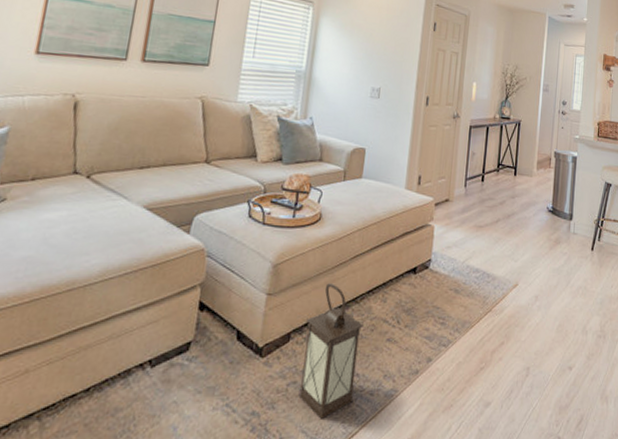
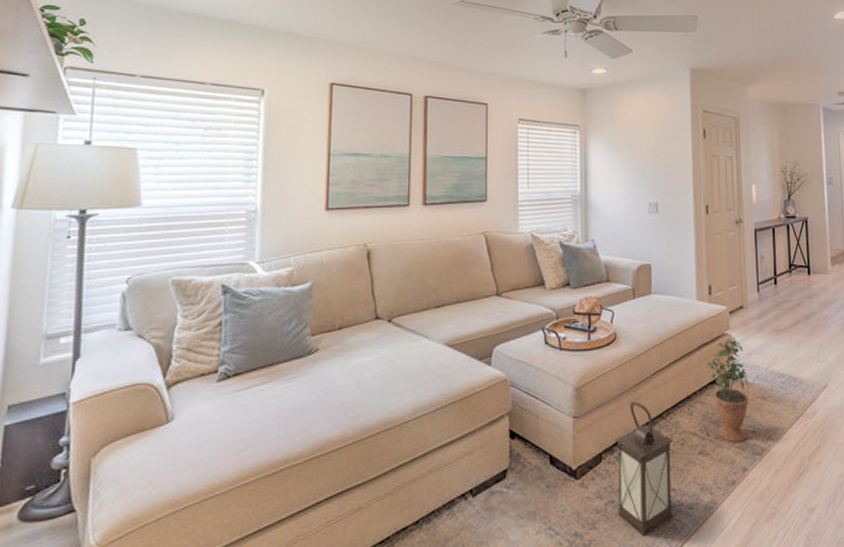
potted plant: none [405,227,445,333] -> present [706,336,749,443]

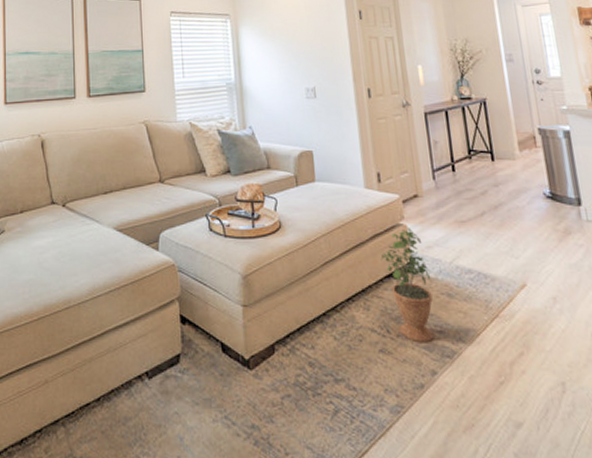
lantern: present [616,401,673,536] -> none [288,292,356,435]

